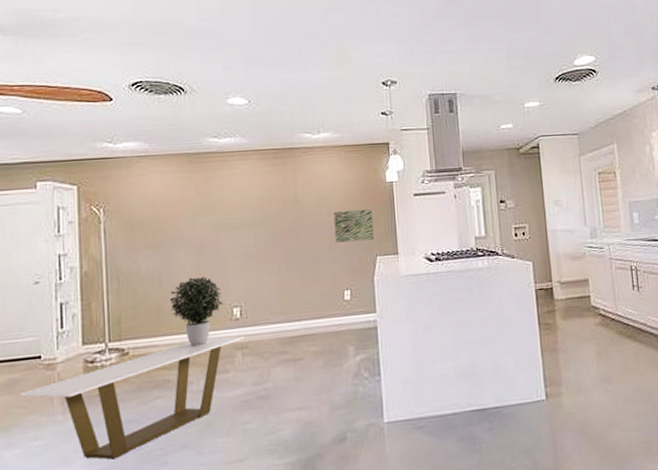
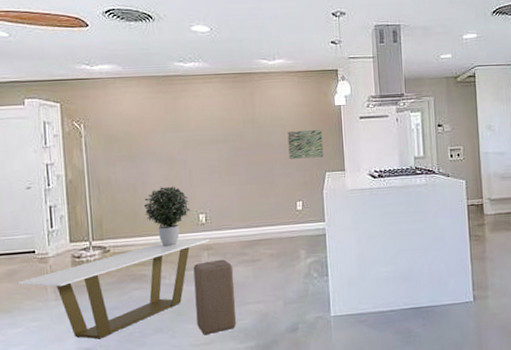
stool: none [225,359,275,450] -> present [193,259,237,335]

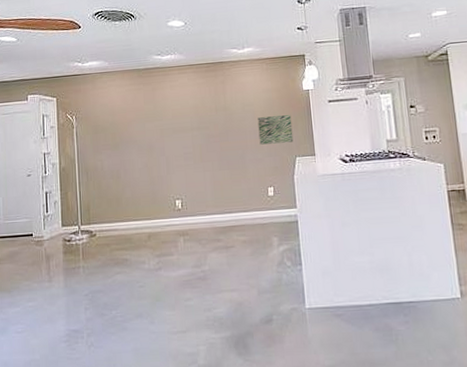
coffee table: present [17,238,209,339] -> none [17,224,185,322]
potted plant: present [143,186,191,247] -> none [125,172,168,232]
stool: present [193,259,237,335] -> none [170,245,212,323]

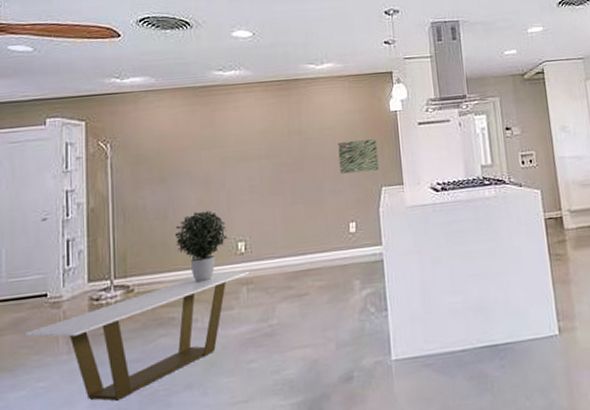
coffee table: none [17,224,185,322] -> present [24,271,249,401]
potted plant: none [125,172,168,232] -> present [174,210,228,283]

